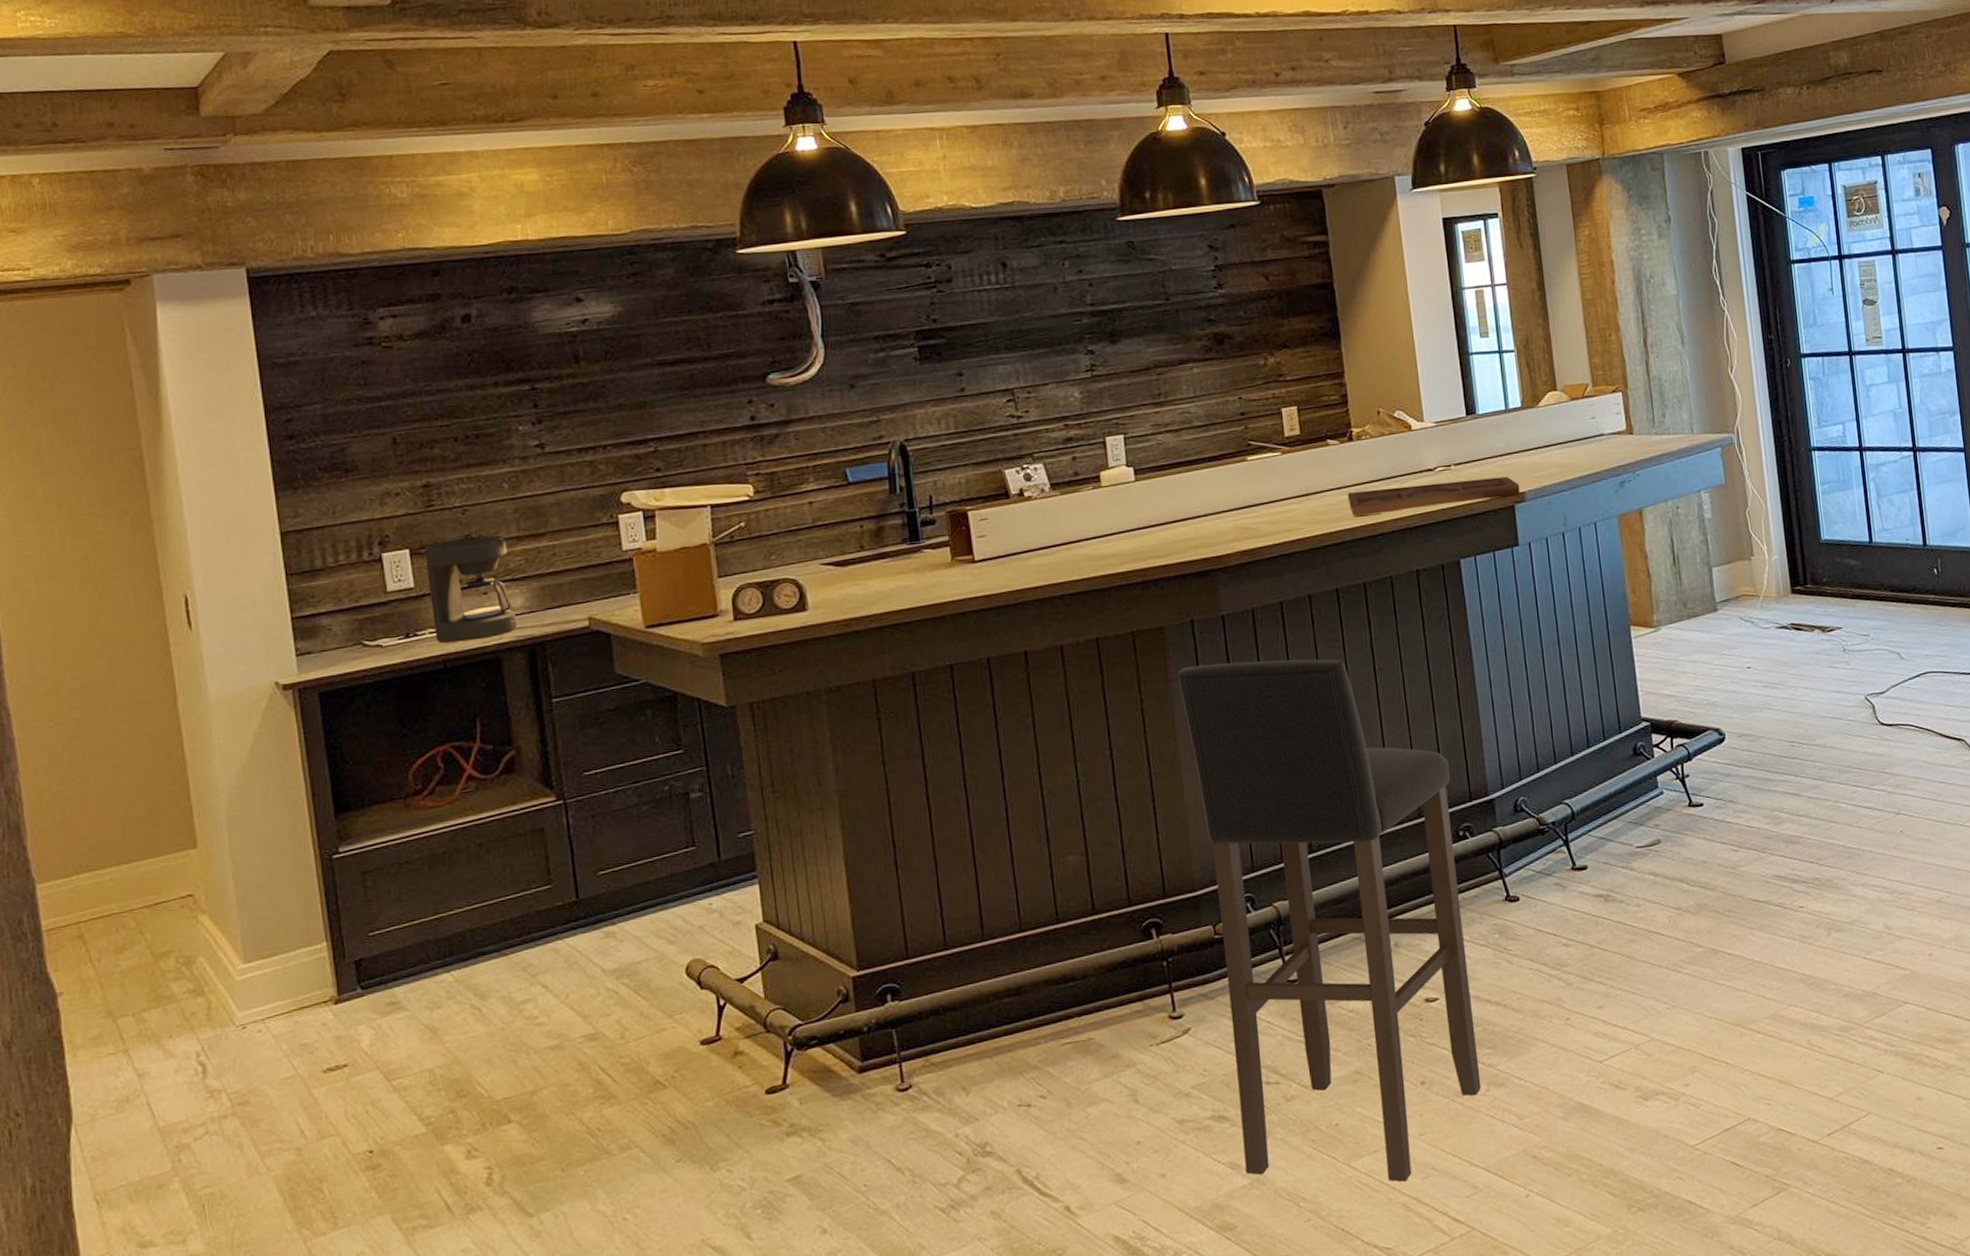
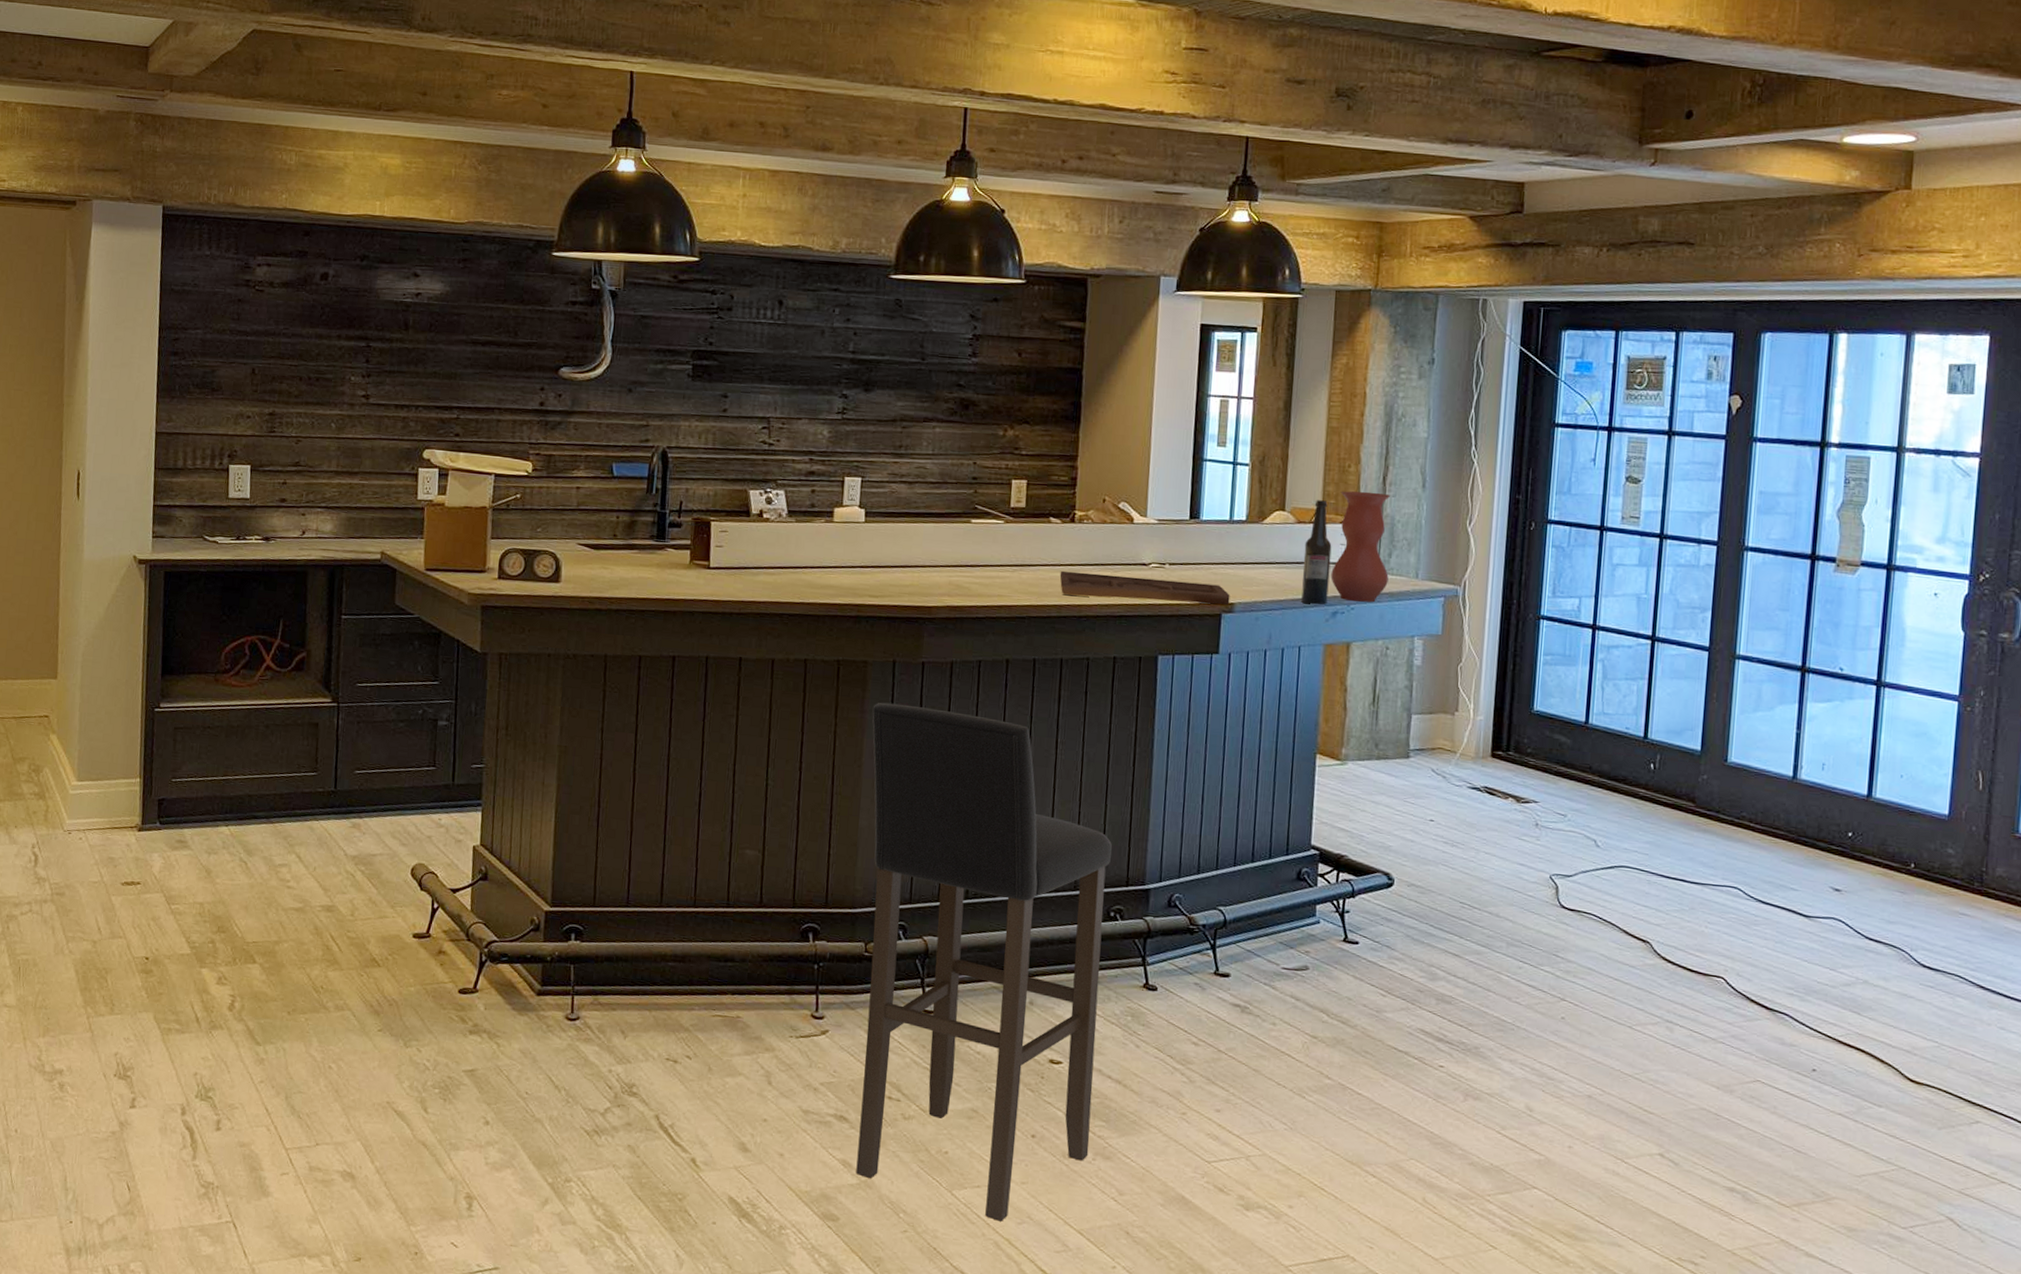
coffee maker: present [424,535,517,644] -> none [259,464,327,554]
beer bottle: none [1581,373,1614,479] -> present [1301,500,1332,606]
vase: none [1606,356,1667,469] -> present [1331,491,1391,603]

